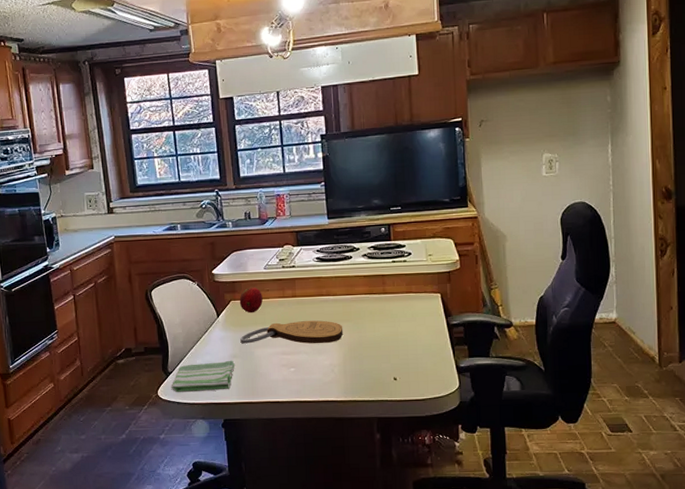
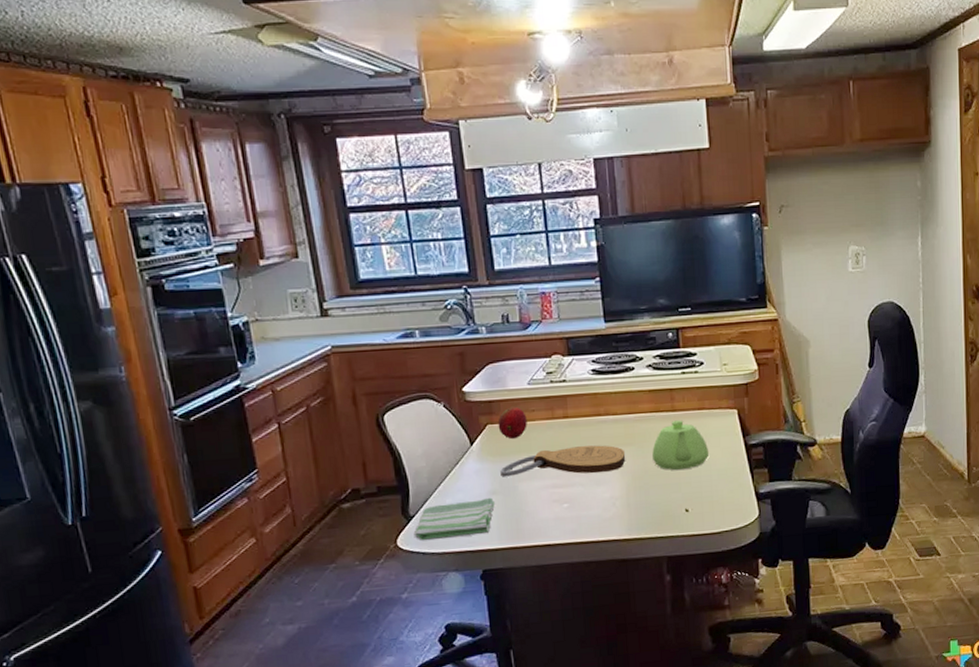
teapot: none [366,301,416,344] -> present [652,420,709,470]

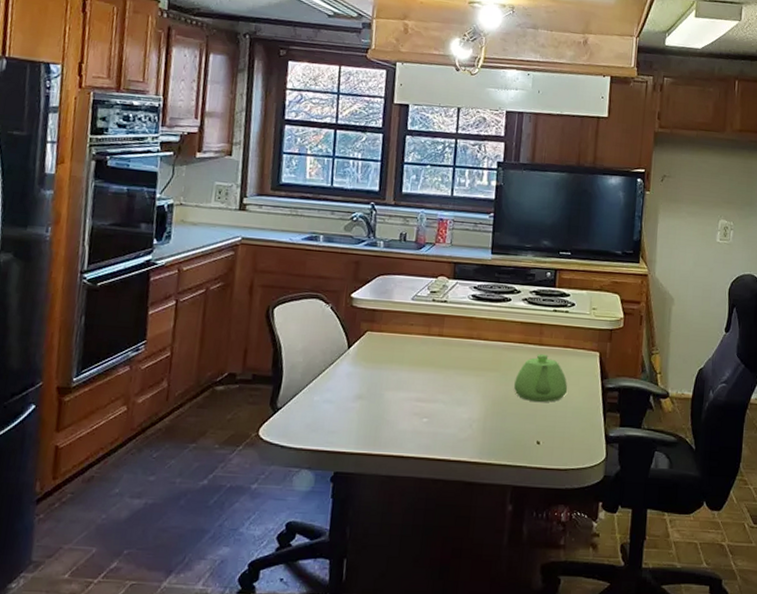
dish towel: present [413,497,496,541] -> none [276,400,360,437]
fruit: present [497,406,527,440] -> none [376,318,405,349]
cutting board: present [500,445,626,477] -> none [370,363,490,394]

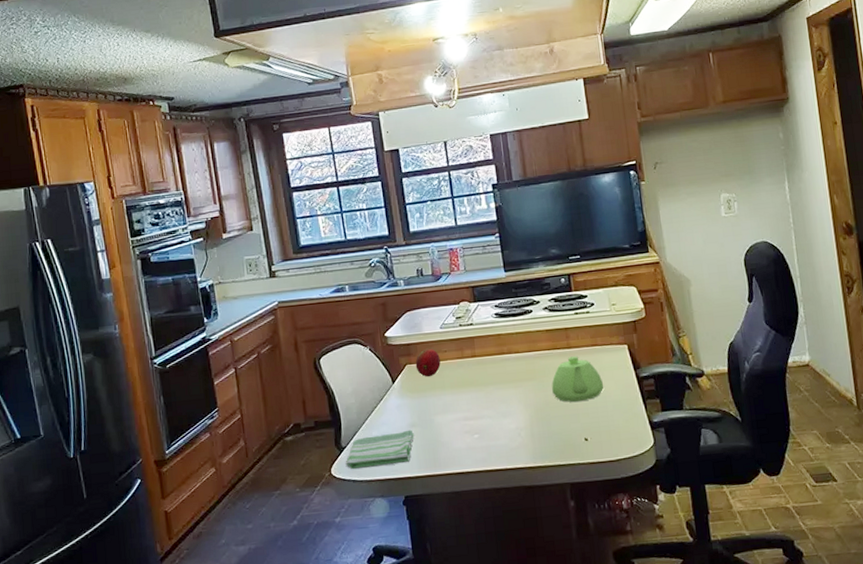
dish towel: none [276,400,360,437] -> present [345,429,415,470]
fruit: none [376,318,405,349] -> present [415,348,441,378]

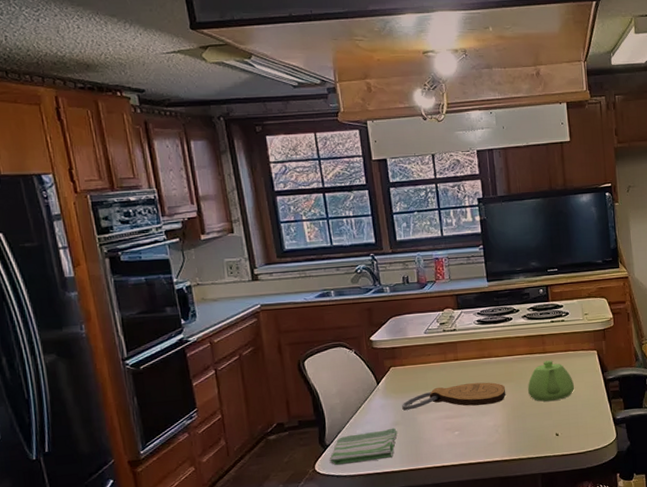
fruit: present [415,348,441,378] -> none [399,352,424,379]
cutting board: none [418,380,528,411] -> present [402,382,506,411]

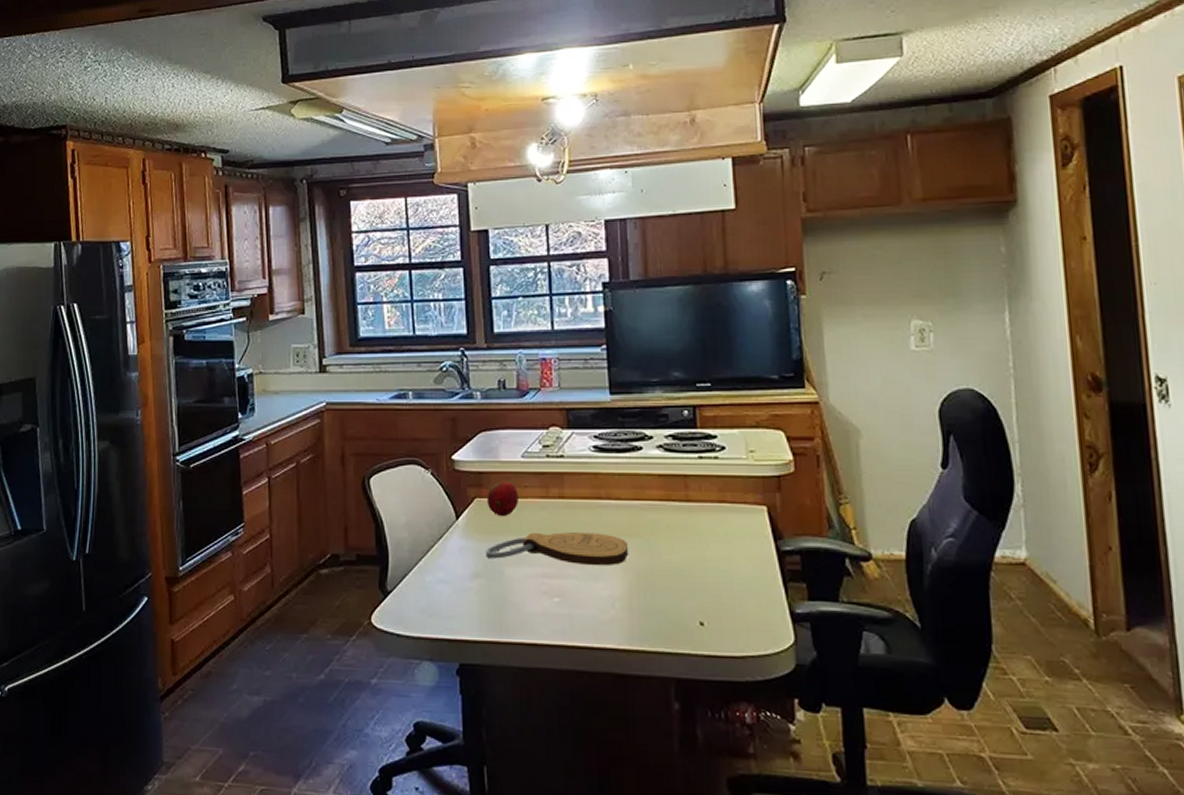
dish towel: present [329,427,398,466] -> none [389,580,479,622]
fruit: none [399,352,424,379] -> present [486,480,519,517]
teapot: present [528,360,575,402] -> none [661,513,731,572]

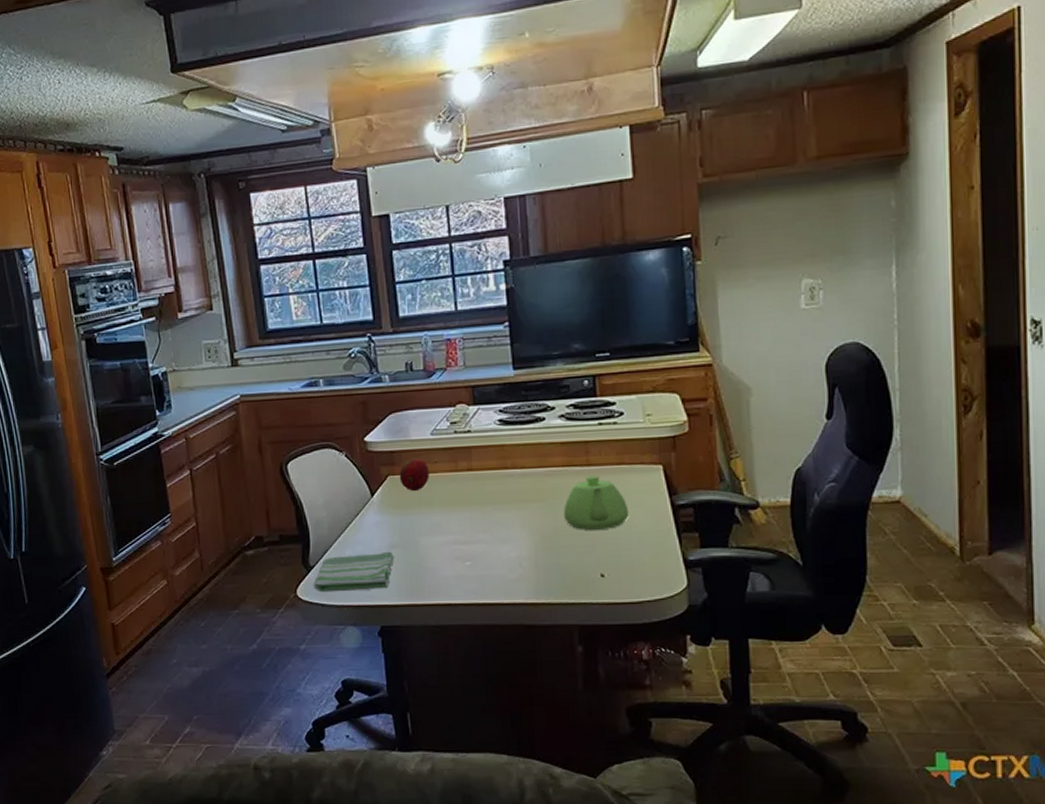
dish towel: none [389,580,479,622] -> present [313,551,396,593]
cutting board: present [486,532,629,566] -> none [400,500,534,531]
teapot: none [661,513,731,572] -> present [564,475,629,530]

